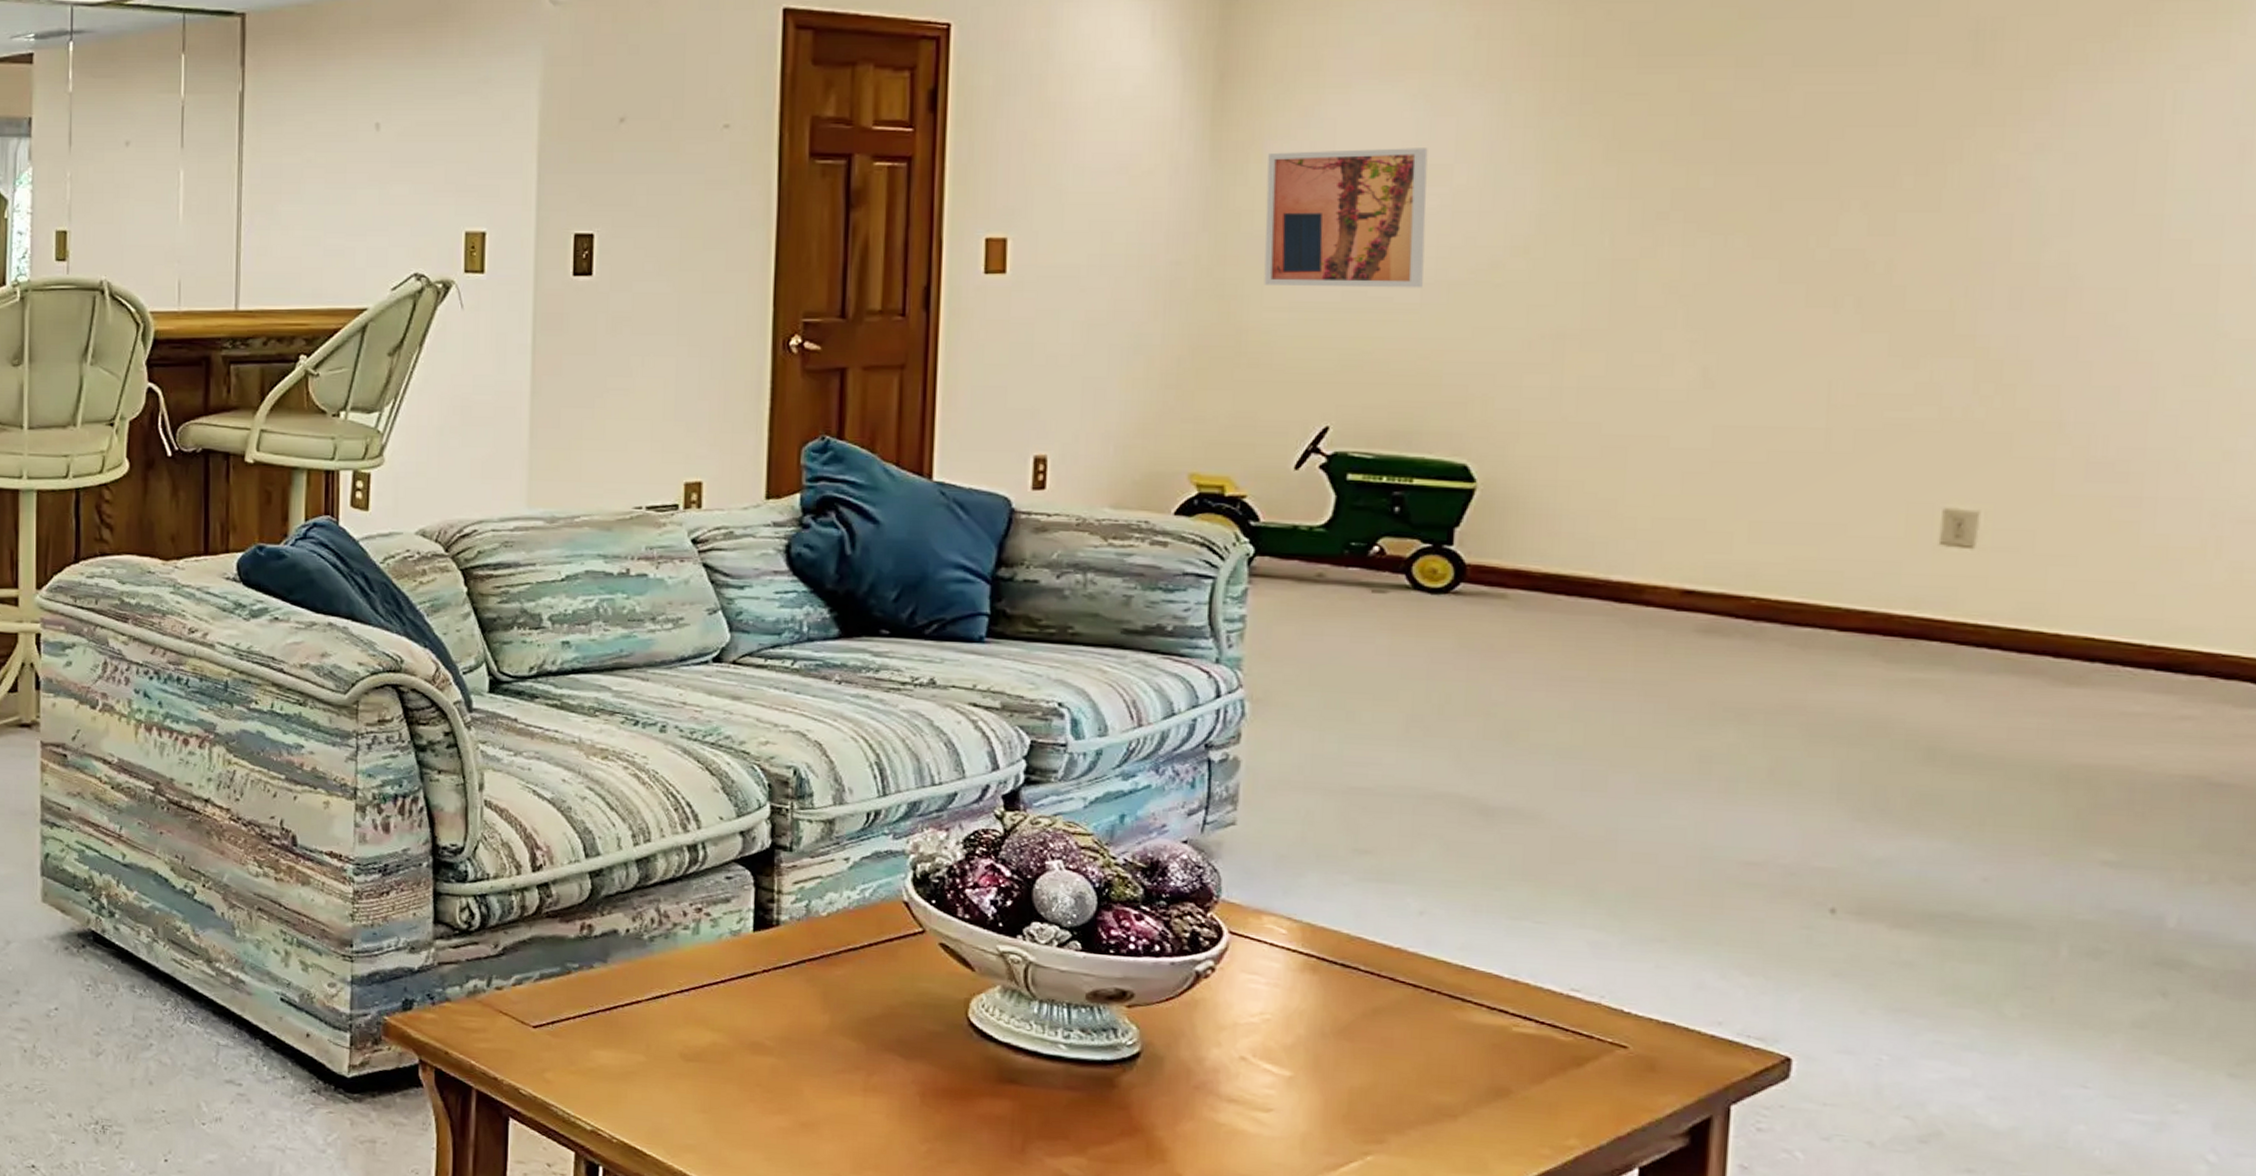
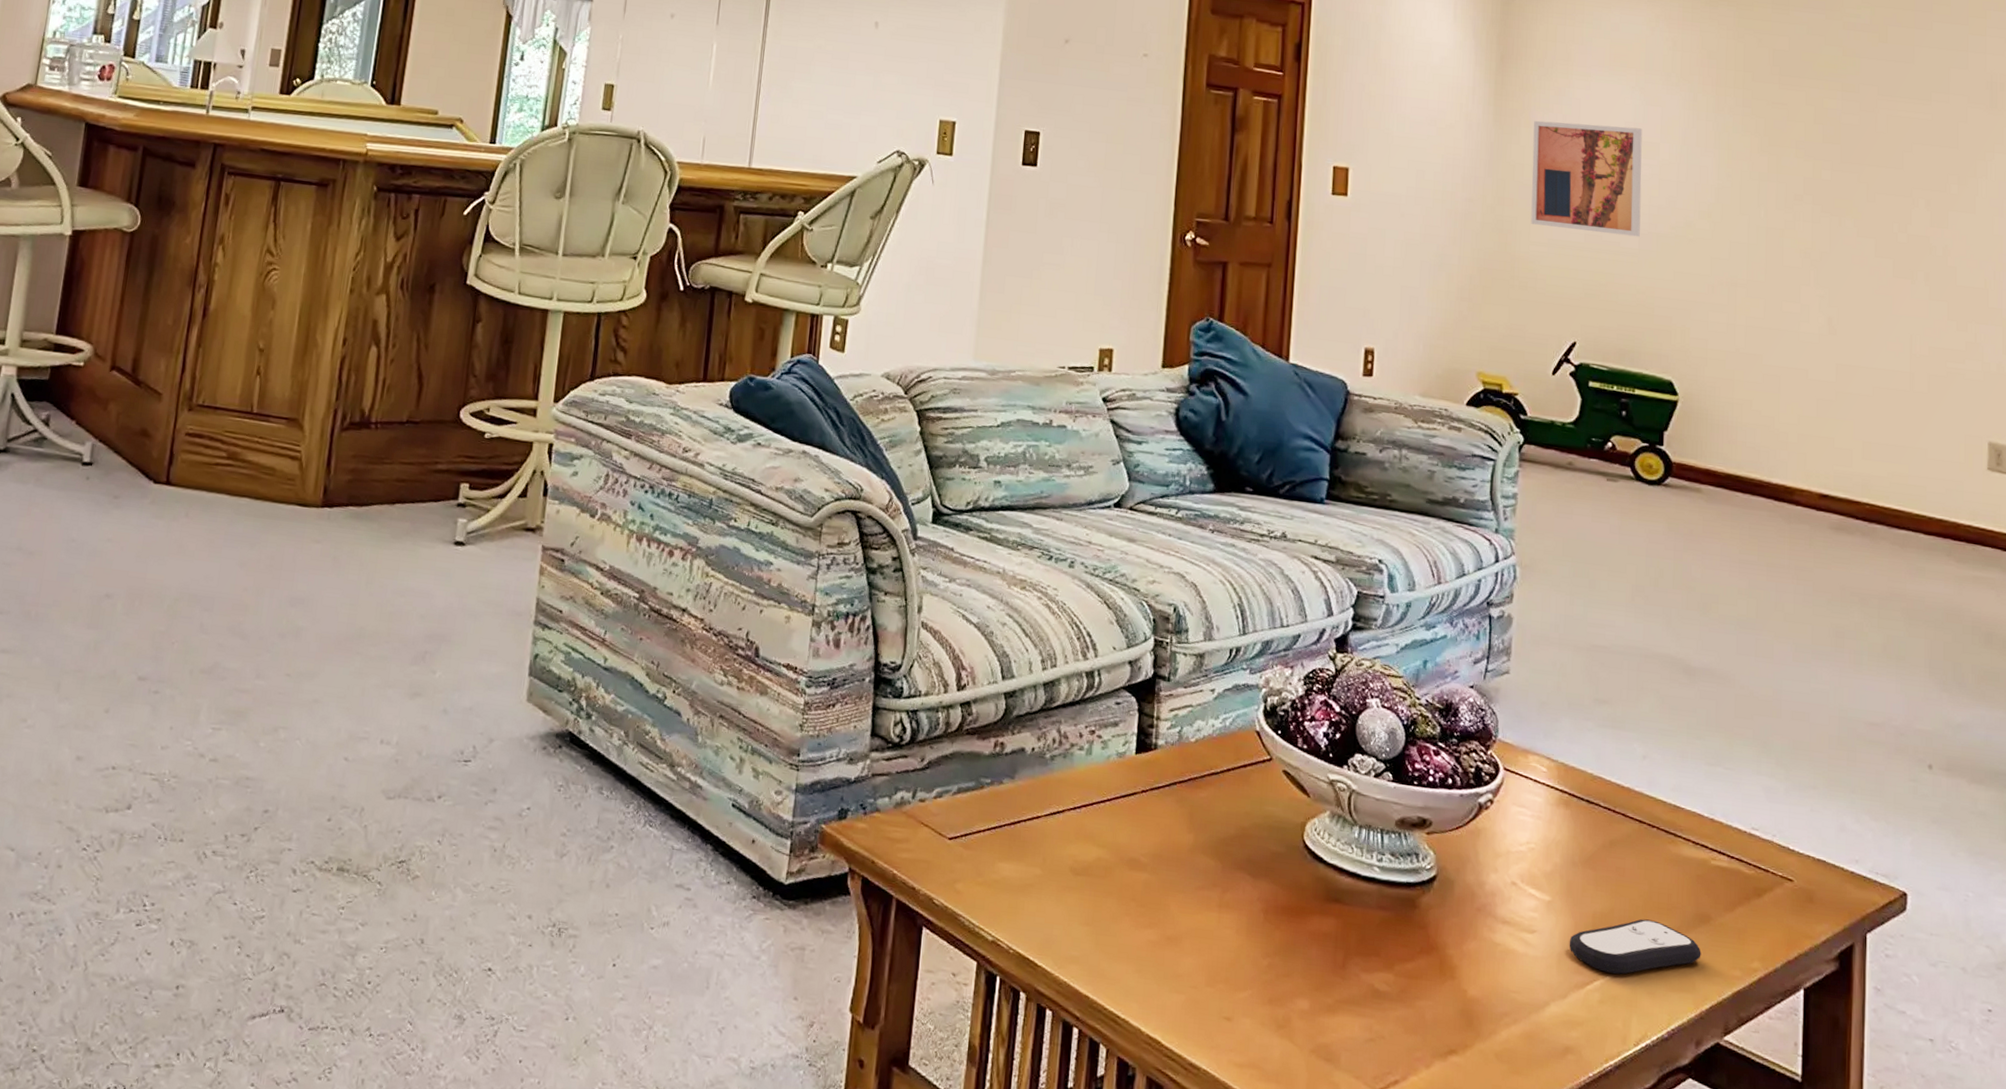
remote control: none [1316,1093,1497,1155] -> present [1569,918,1701,975]

